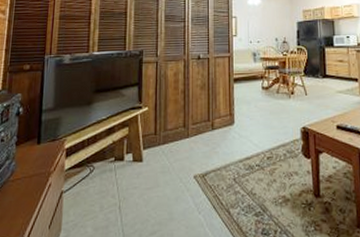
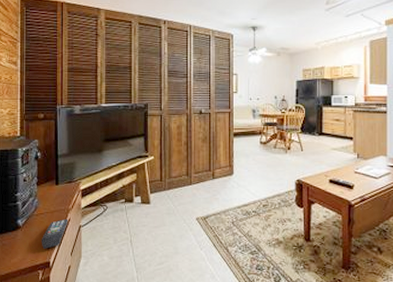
remote control: none [15,184,49,222] -> present [41,219,69,249]

